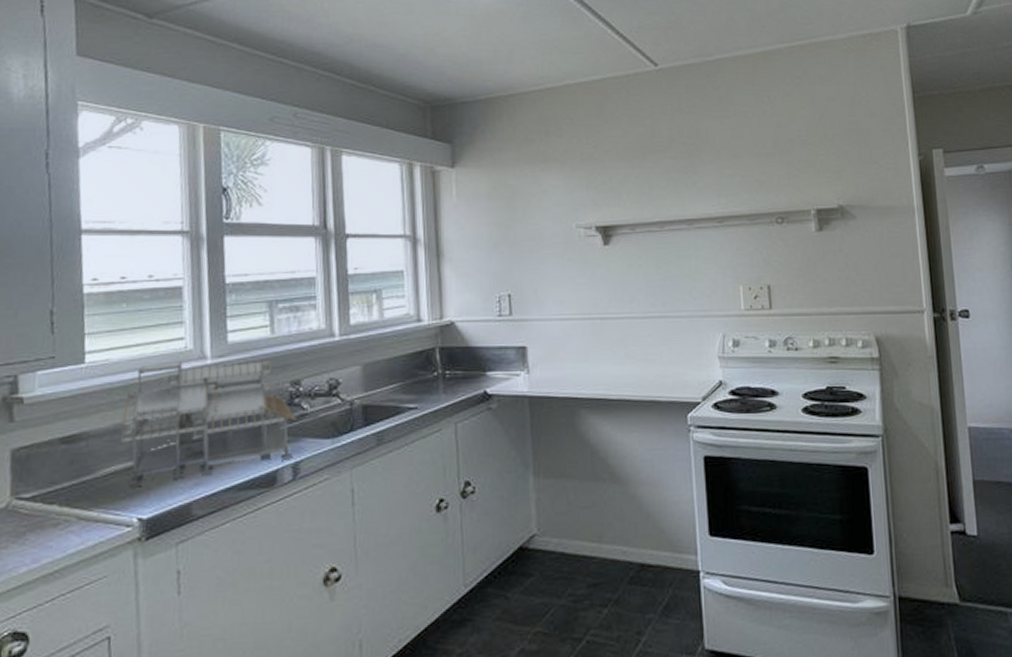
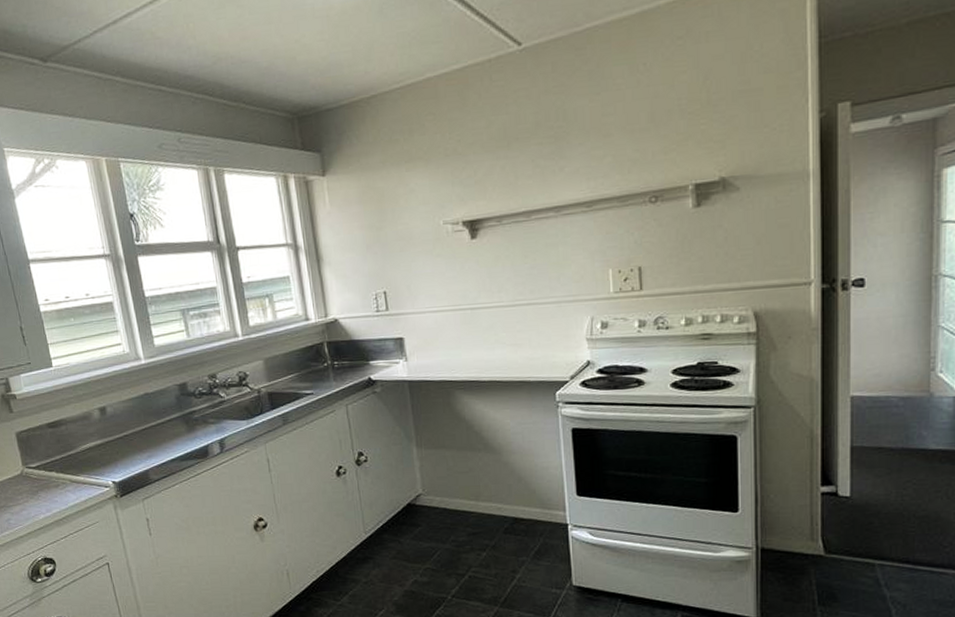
dish rack: present [119,359,298,488] -> none [87,358,218,459]

